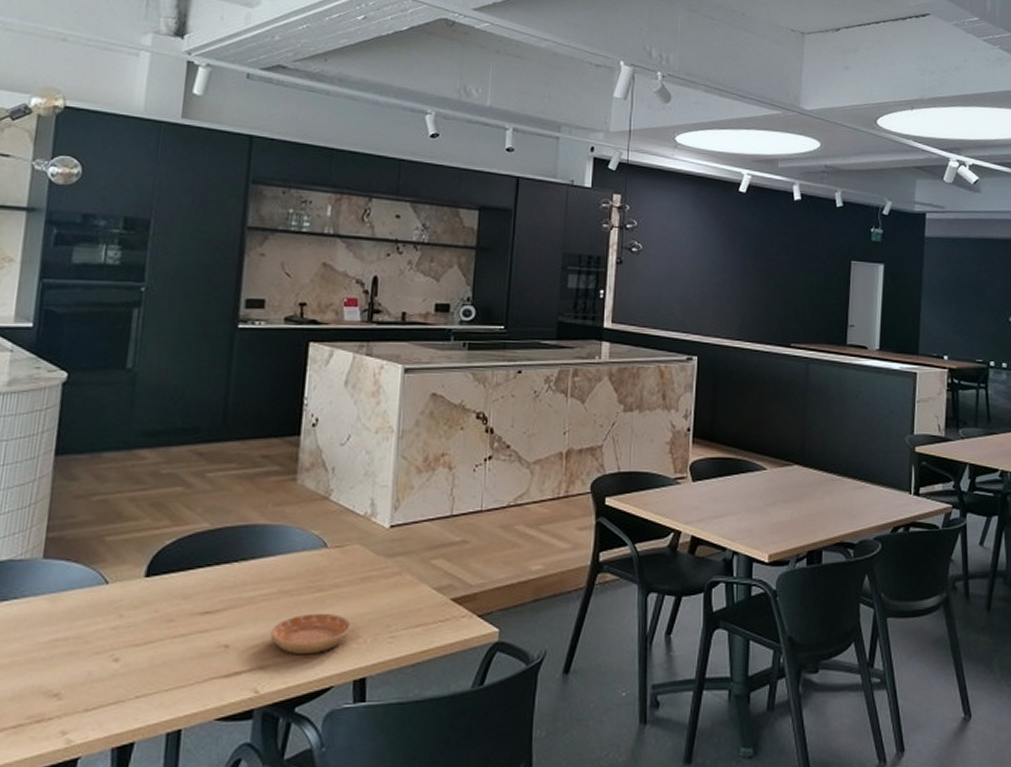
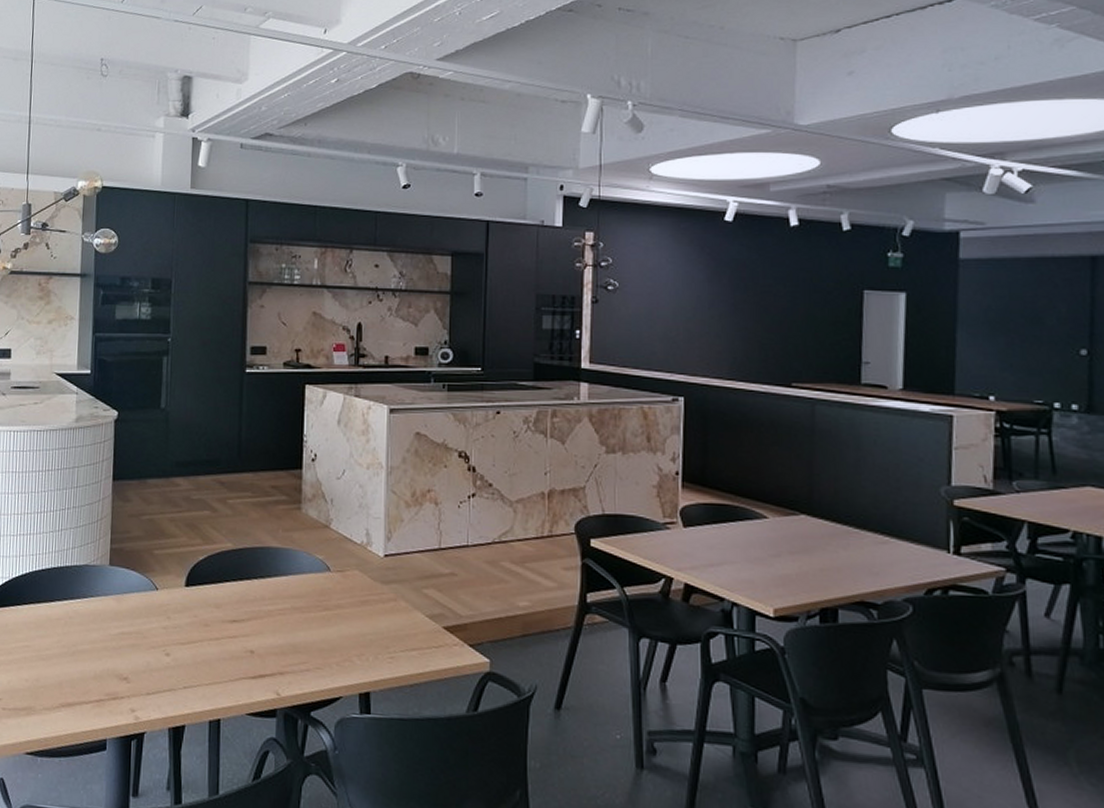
saucer: present [270,613,352,655] -> none [287,629,356,666]

